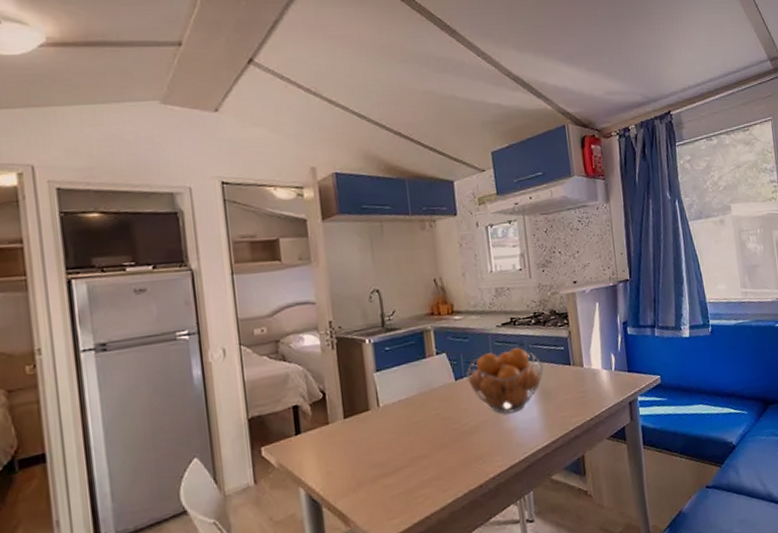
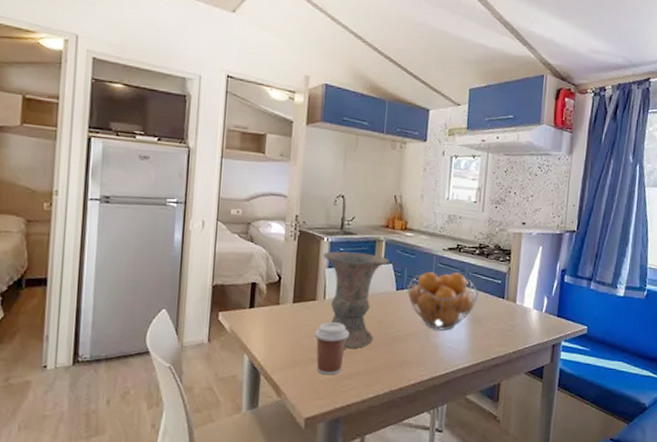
vase: none [368,347,442,456] -> present [323,251,389,349]
coffee cup: none [374,429,413,491] -> present [314,322,349,375]

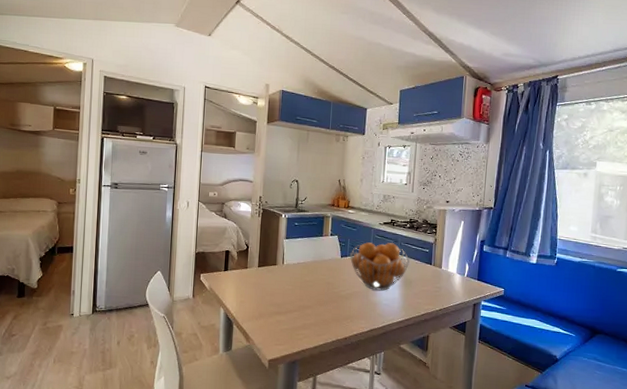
coffee cup: present [314,322,349,375] -> none [275,283,303,326]
vase: present [323,251,389,349] -> none [282,225,335,305]

